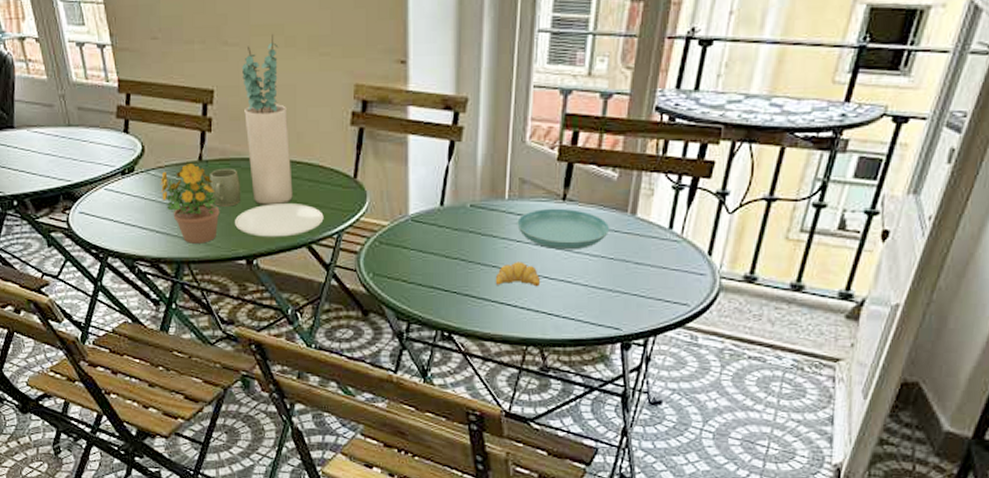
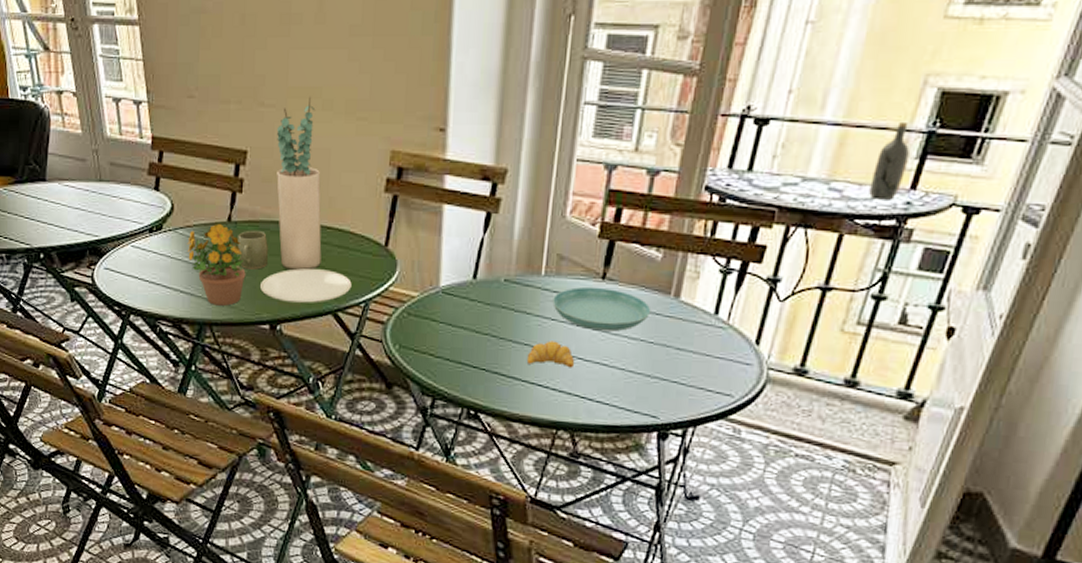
wine bottle: none [807,37,843,113] -> present [869,121,910,200]

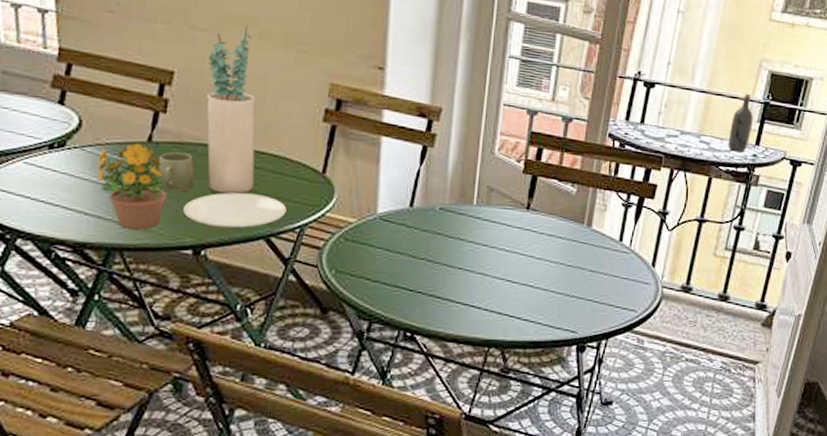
croissant: present [526,341,574,368] -> none [460,264,503,290]
saucer: present [553,286,651,332] -> none [484,216,569,256]

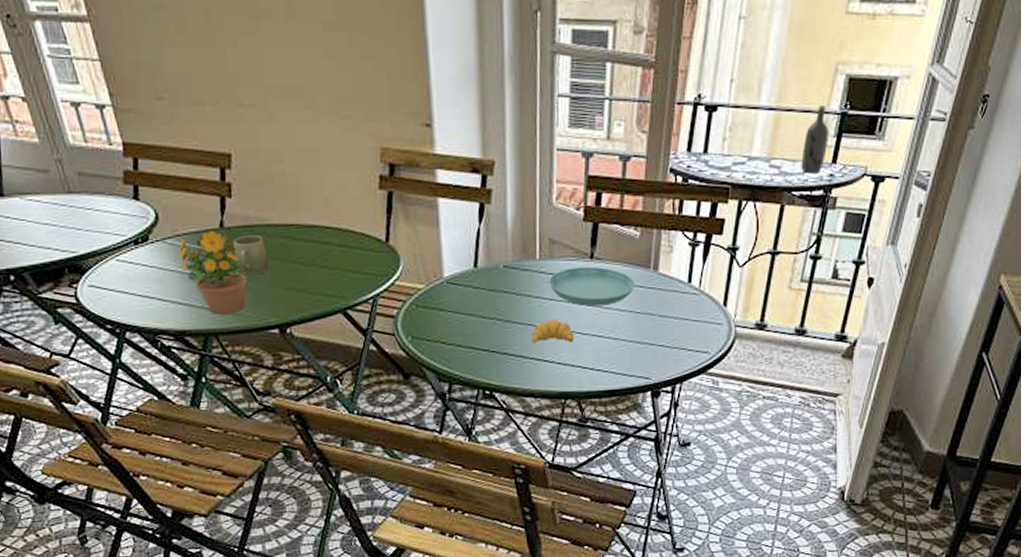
plate: present [183,192,287,228] -> none [264,269,358,305]
vase: present [206,24,256,195] -> none [260,95,324,274]
croissant: none [460,264,503,290] -> present [531,319,574,343]
saucer: none [484,216,569,256] -> present [549,266,635,306]

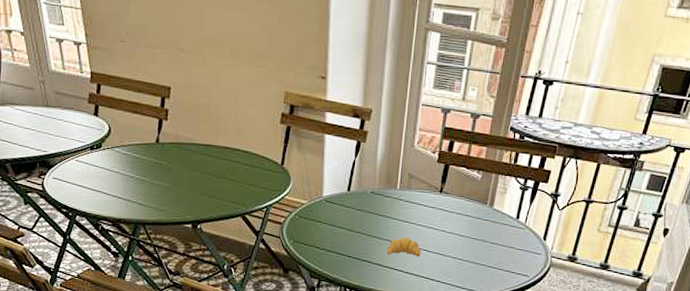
flowerpot: present [179,230,247,314] -> none [123,143,172,209]
mug: present [233,234,270,275] -> none [164,150,190,181]
saucer: present [549,266,635,306] -> none [405,198,474,231]
wine bottle: present [801,104,829,174] -> none [617,87,642,141]

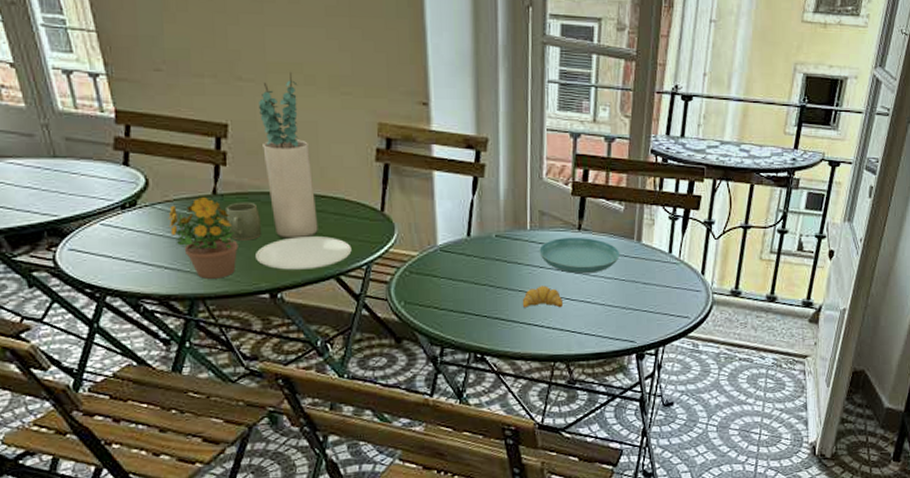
flowerpot: none [123,143,172,209] -> present [168,196,239,279]
mug: none [164,150,190,181] -> present [226,202,262,241]
plate: none [184,181,256,208] -> present [256,236,352,270]
vase: none [195,46,232,183] -> present [259,71,318,240]
saucer: none [405,198,474,231] -> present [539,237,620,274]

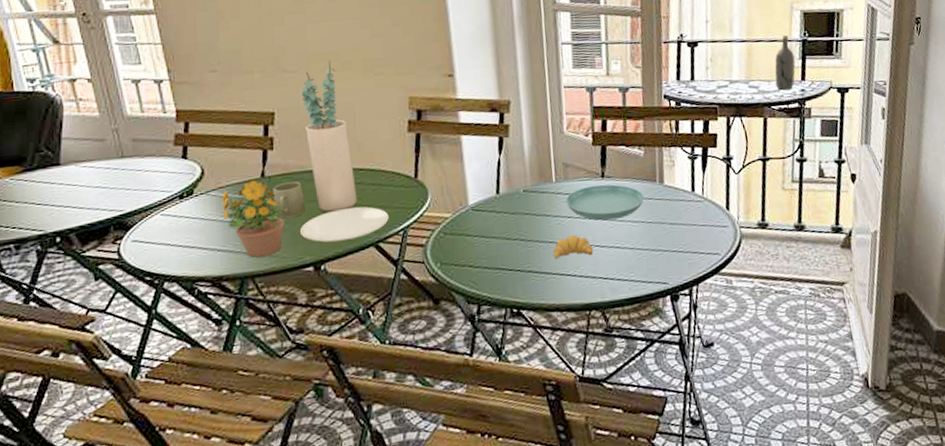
wine bottle: none [767,98,790,157] -> present [774,34,796,90]

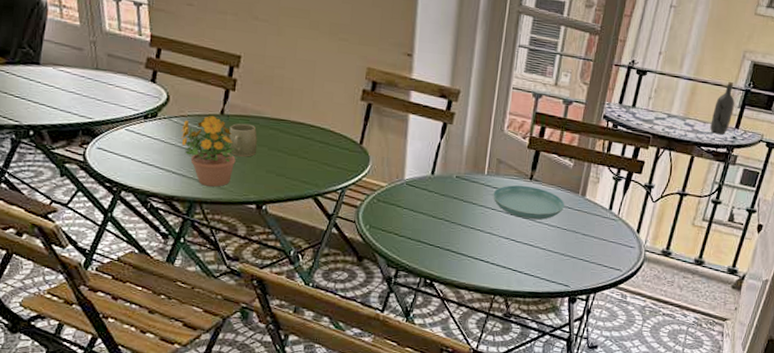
plate: present [300,206,389,243] -> none [249,158,331,188]
vase: present [302,60,357,213] -> none [267,16,307,161]
croissant: present [553,235,593,259] -> none [472,225,508,247]

